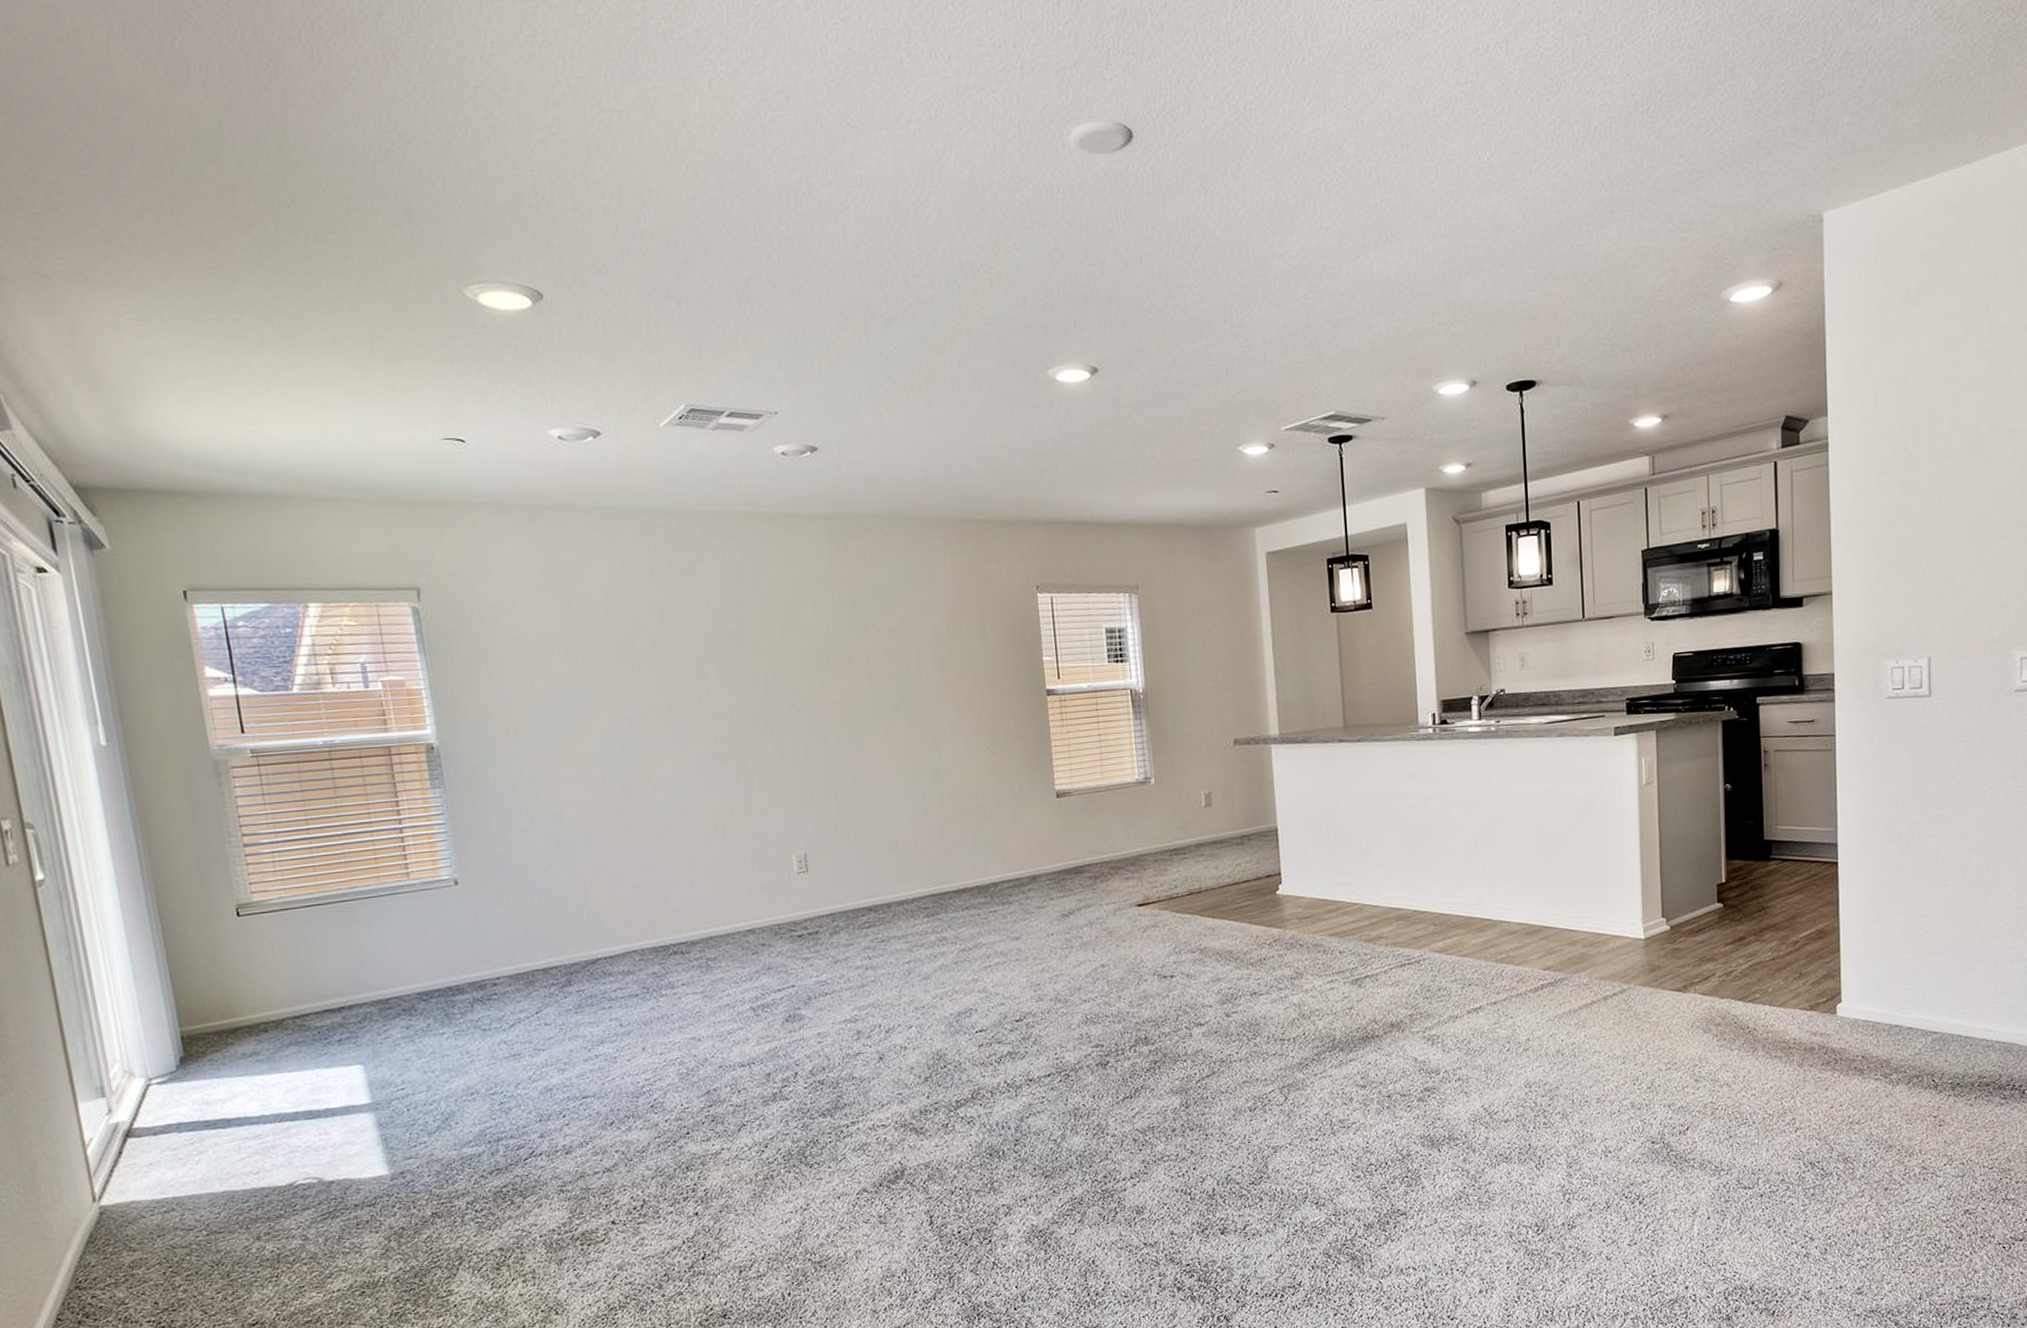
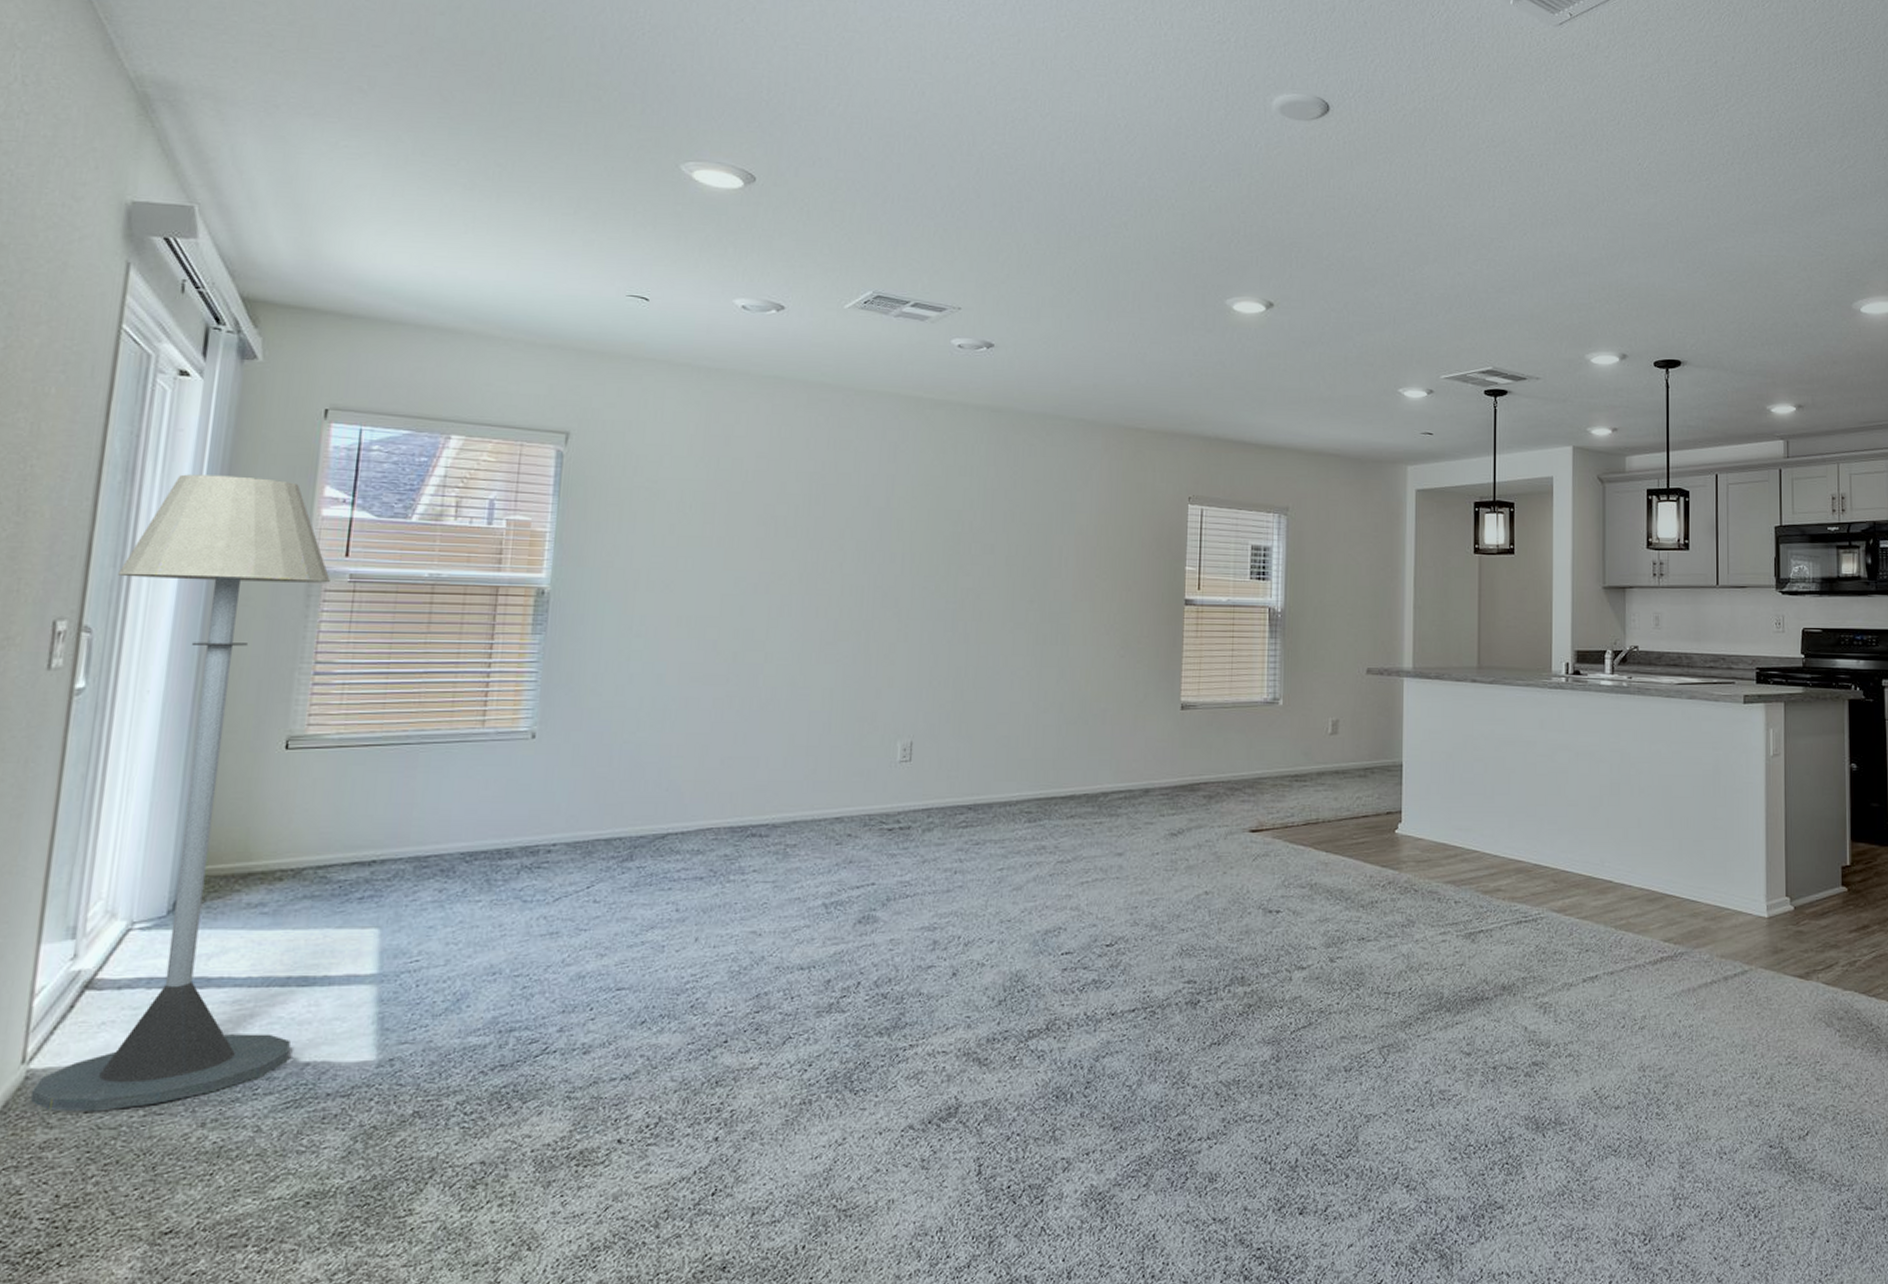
floor lamp: none [41,666,315,1238] -> present [29,474,330,1112]

